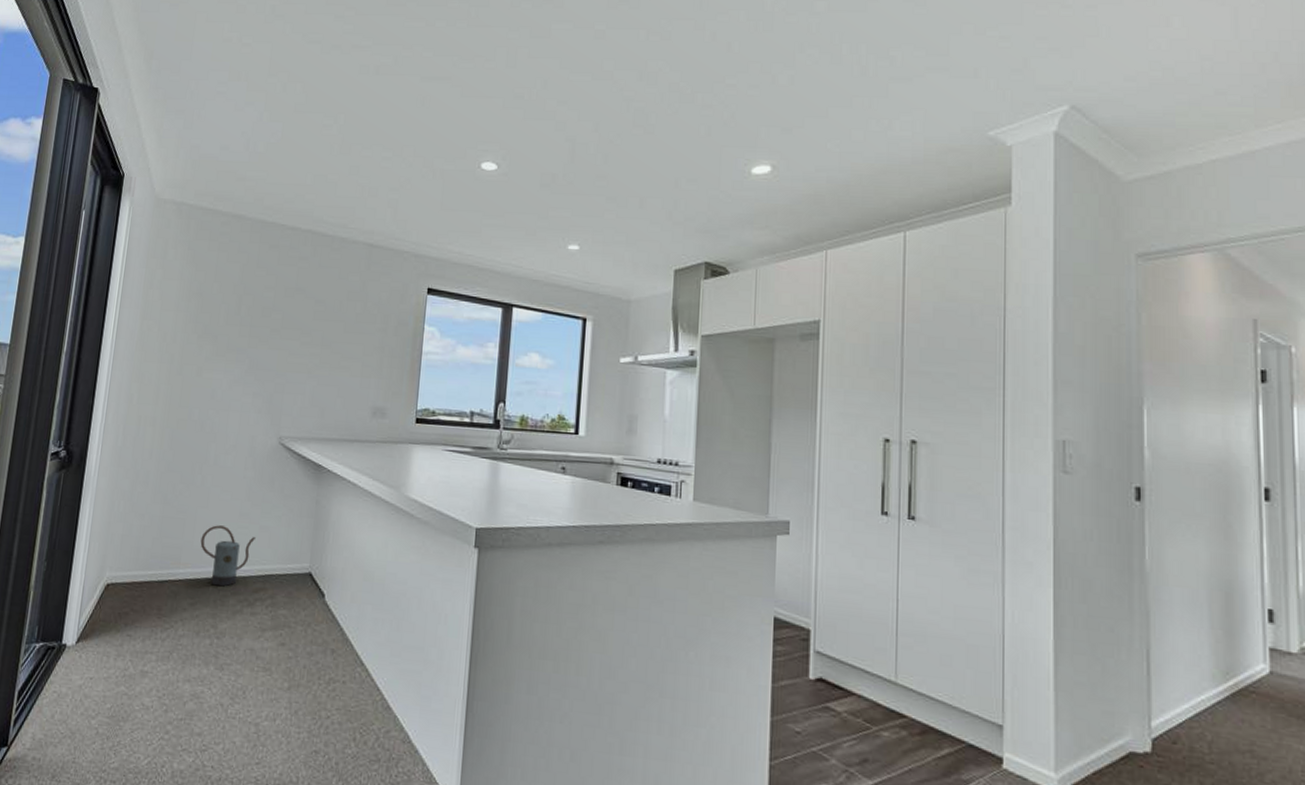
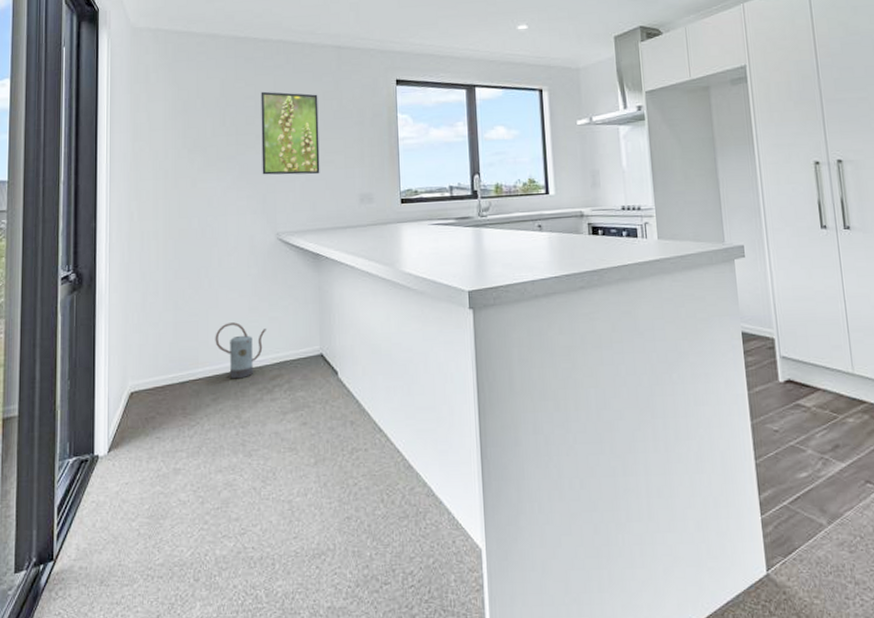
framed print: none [272,283,342,380] -> present [261,91,320,175]

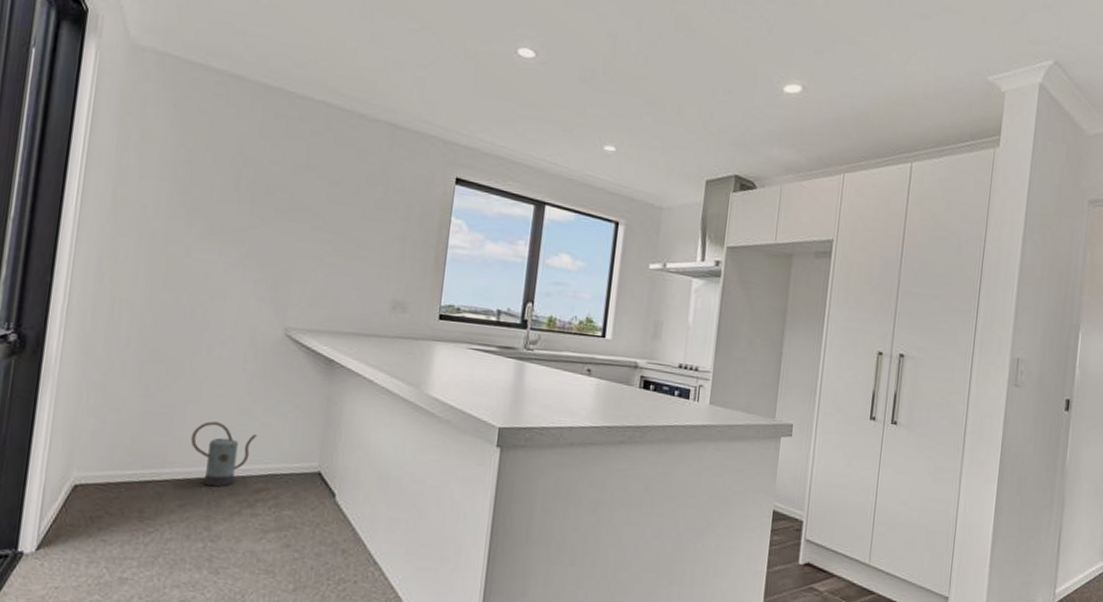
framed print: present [261,91,320,175] -> none [277,158,360,269]

